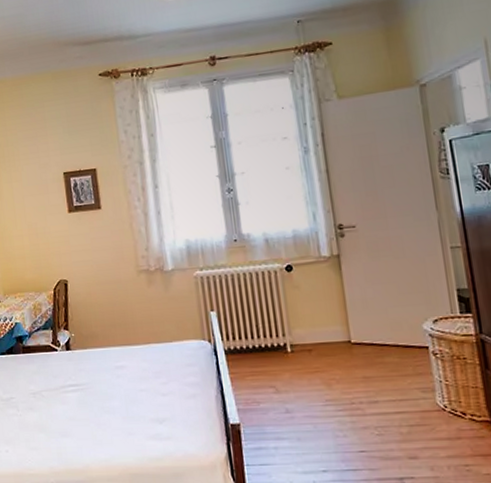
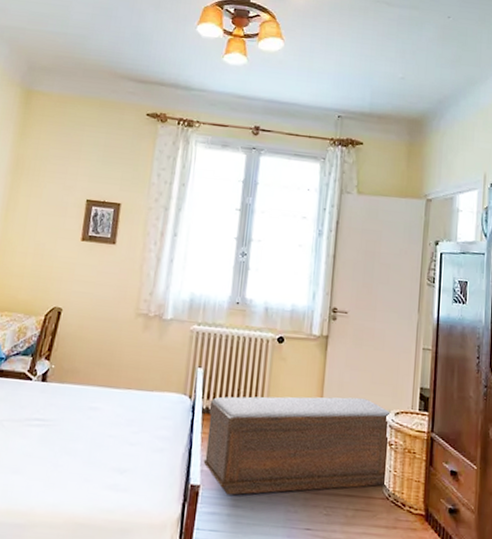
bench: none [230,311,437,429] -> present [203,396,391,496]

